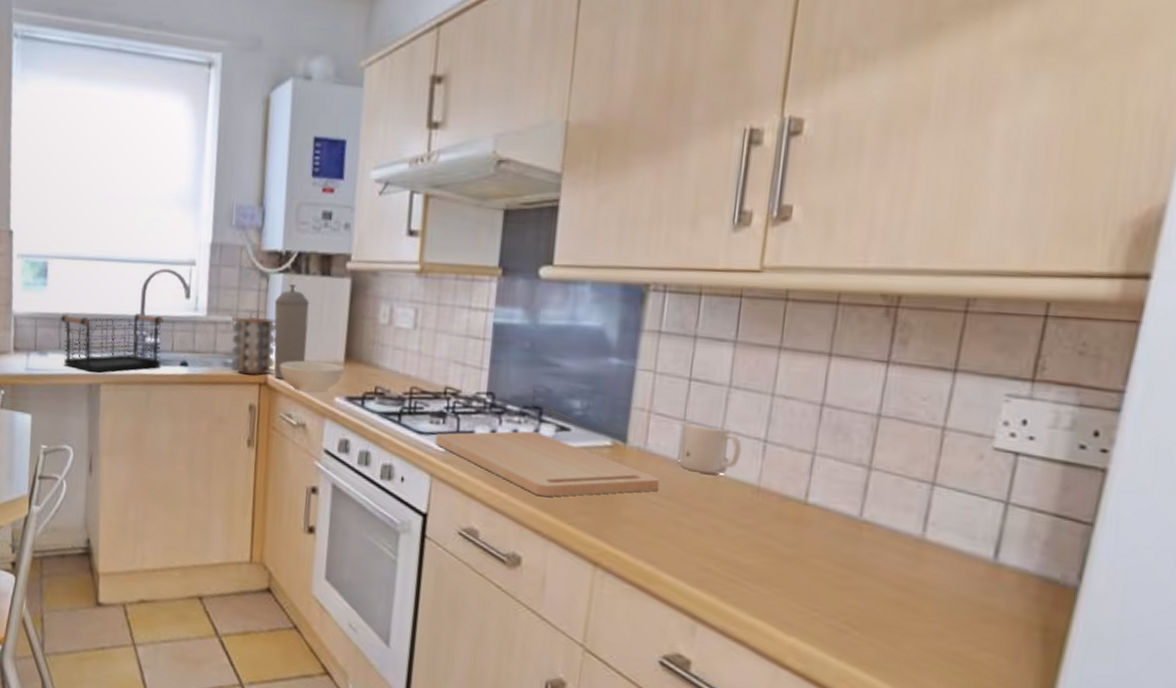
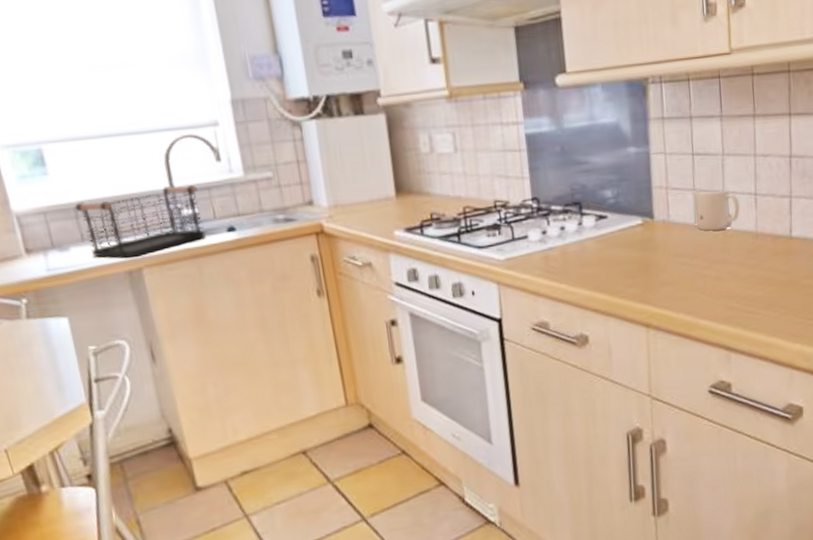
spice rack: present [230,309,276,376] -> none [272,160,329,228]
canister: present [272,284,310,379] -> none [313,129,358,225]
bowl: present [280,360,345,393] -> none [333,199,398,233]
cutting board: present [435,431,659,497] -> none [495,225,684,280]

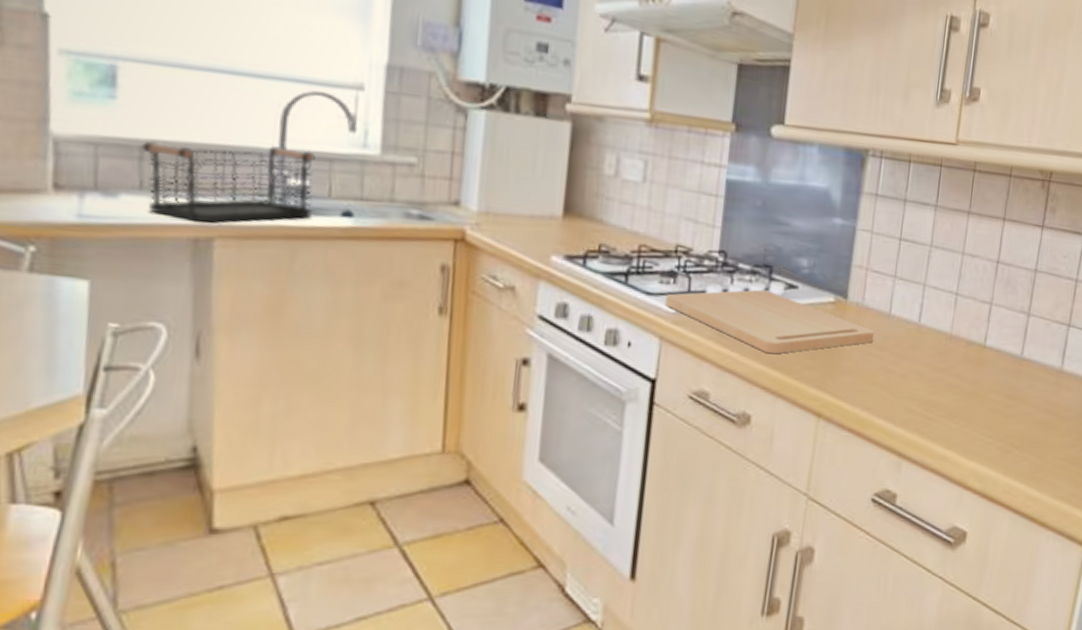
cutting board: none [495,225,684,280] -> present [665,289,874,355]
mug: present [693,189,740,231] -> none [890,276,939,325]

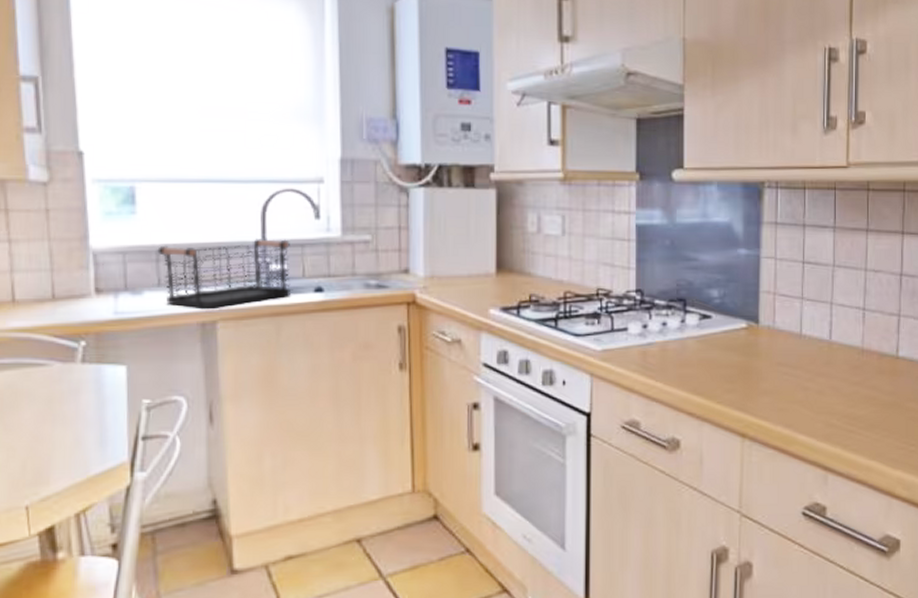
cutting board: present [665,289,874,355] -> none [592,322,787,381]

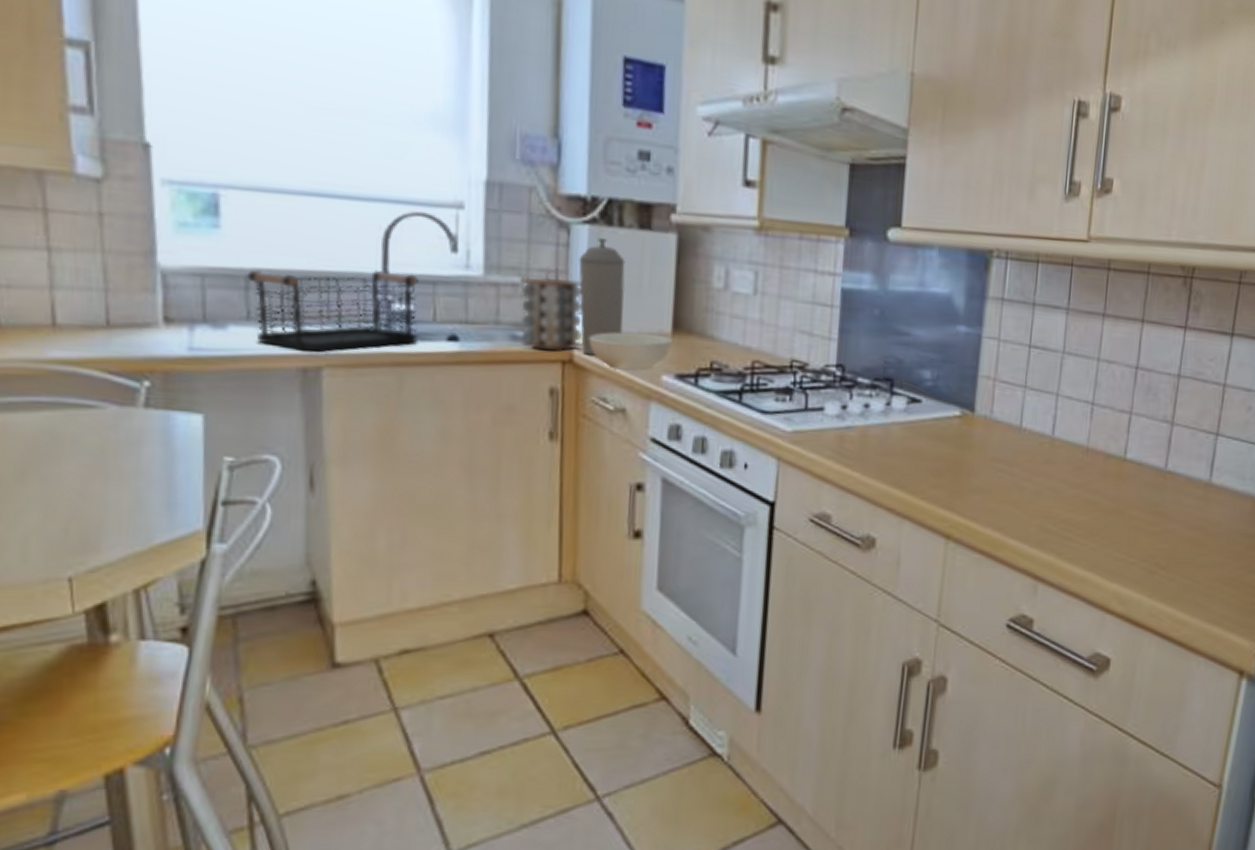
spice rack: none [371,225,423,295] -> present [520,268,582,352]
canister: none [417,198,456,296] -> present [577,238,626,355]
bowl: none [428,275,497,307] -> present [589,332,673,371]

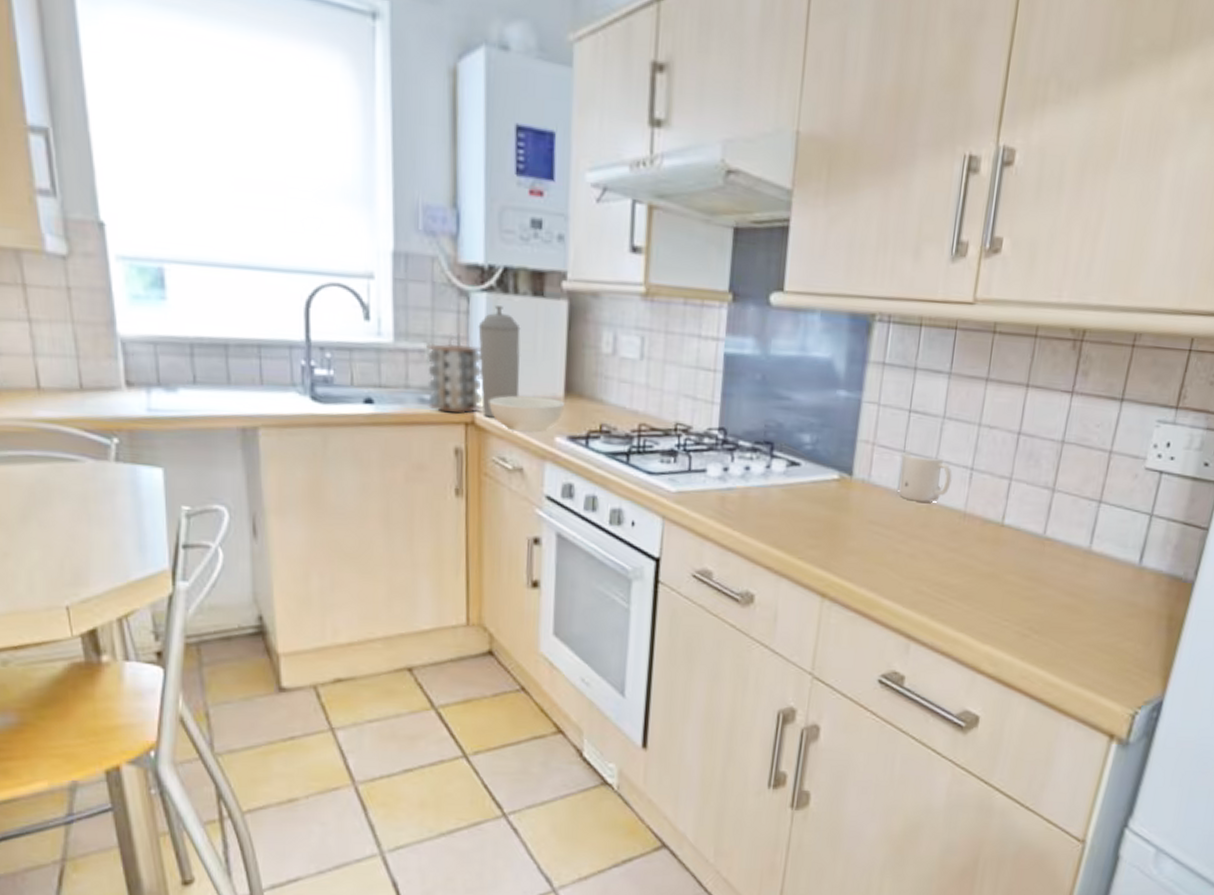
dish rack: present [247,269,419,352] -> none [191,338,338,414]
mug: none [1021,386,1074,438] -> present [898,451,952,503]

